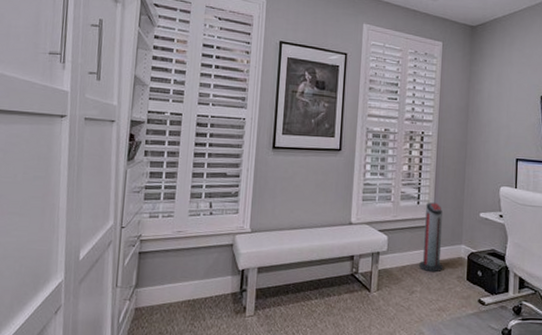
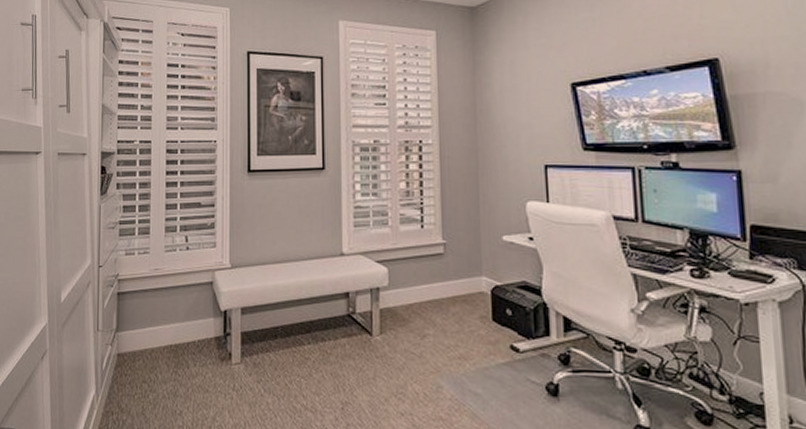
air purifier: present [419,202,444,273] -> none [430,225,460,312]

